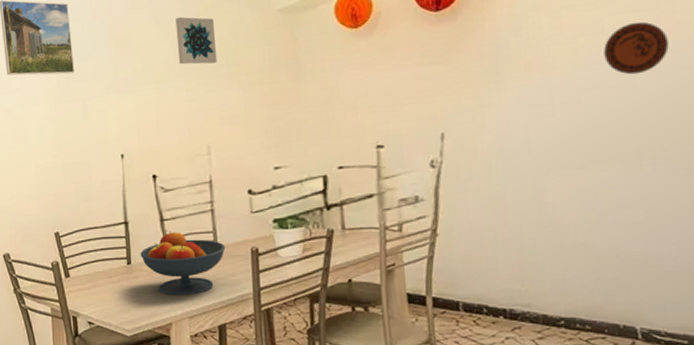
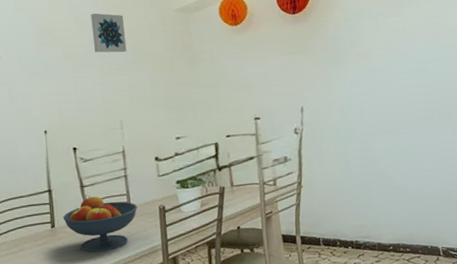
decorative plate: present [604,21,669,75] -> none [406,25,446,63]

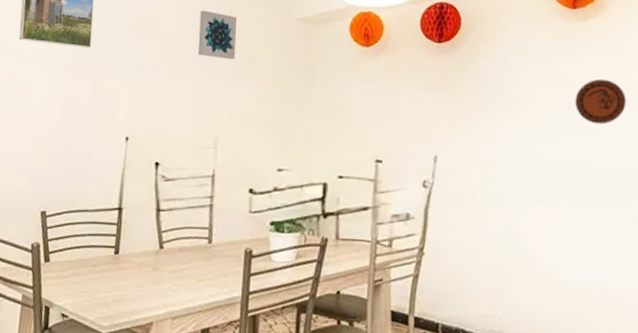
fruit bowl: present [63,196,138,253] -> none [130,222,220,294]
decorative plate: none [406,25,446,63] -> present [575,78,626,125]

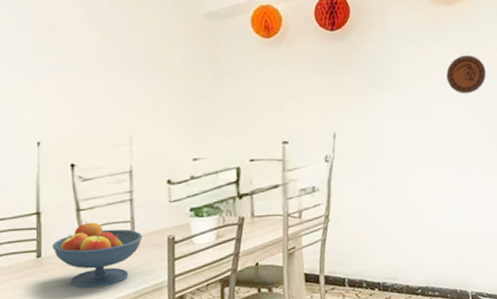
fruit bowl: none [130,222,220,294] -> present [52,221,143,288]
wall art: present [198,10,237,60] -> none [103,10,143,58]

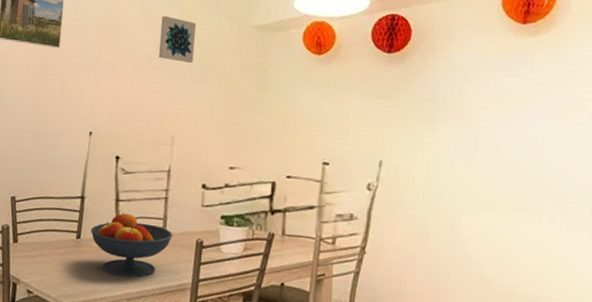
wall art: none [103,10,143,58] -> present [158,15,196,64]
decorative plate: present [446,55,486,94] -> none [521,92,572,137]

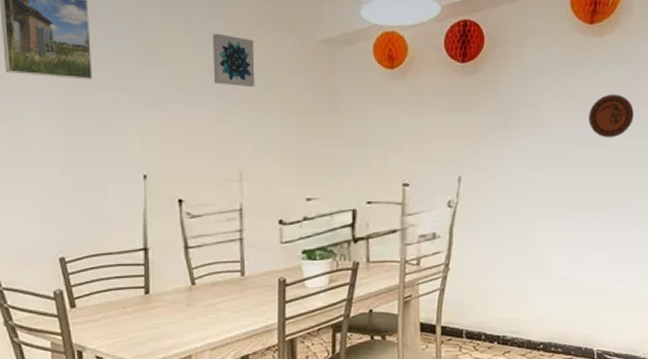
fruit bowl: present [90,212,173,278] -> none [160,259,253,327]
decorative plate: none [521,92,572,137] -> present [589,94,634,138]

